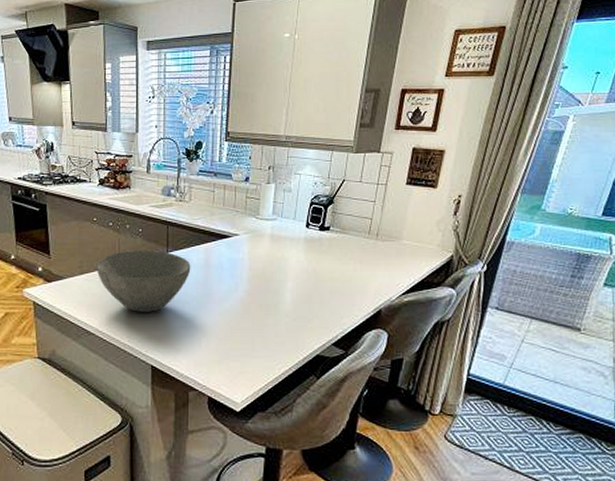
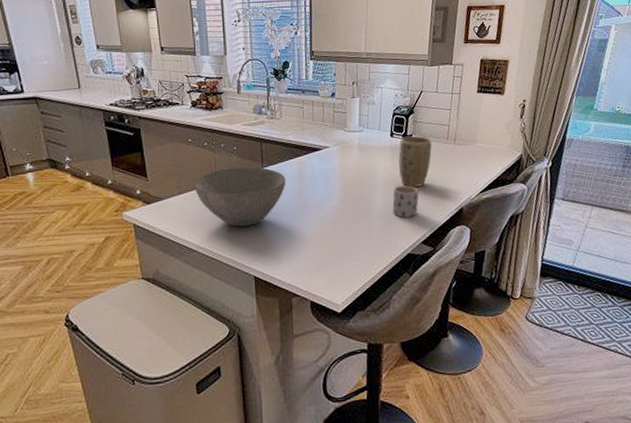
mug: none [303,281,334,316] -> present [392,185,419,218]
plant pot: none [313,228,352,284] -> present [398,136,432,188]

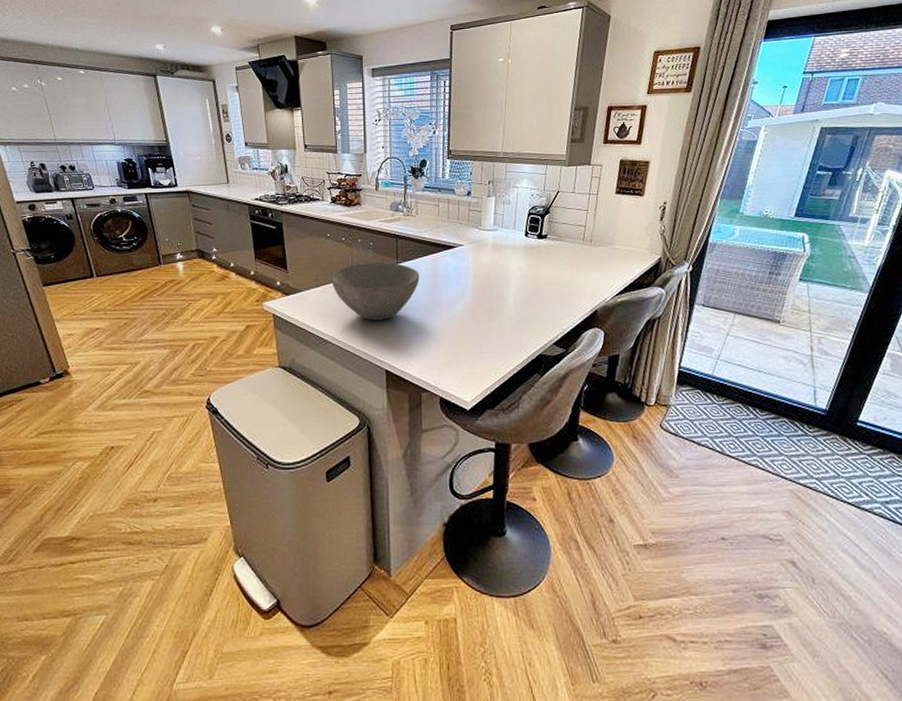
mug: present [392,185,419,218] -> none [525,285,553,318]
plant pot: present [398,136,432,188] -> none [532,236,568,288]

